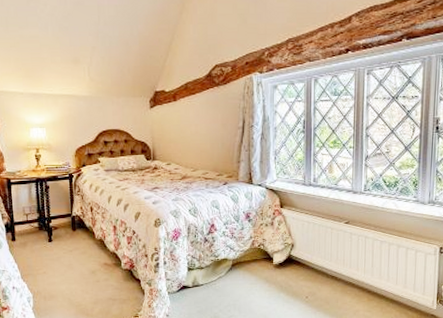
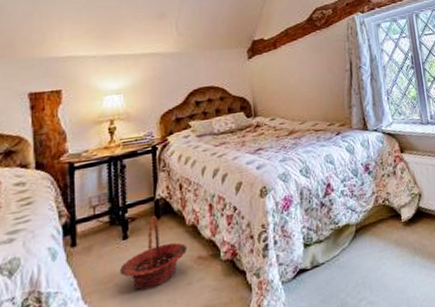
basket: none [46,228,96,280] -> present [119,216,187,290]

